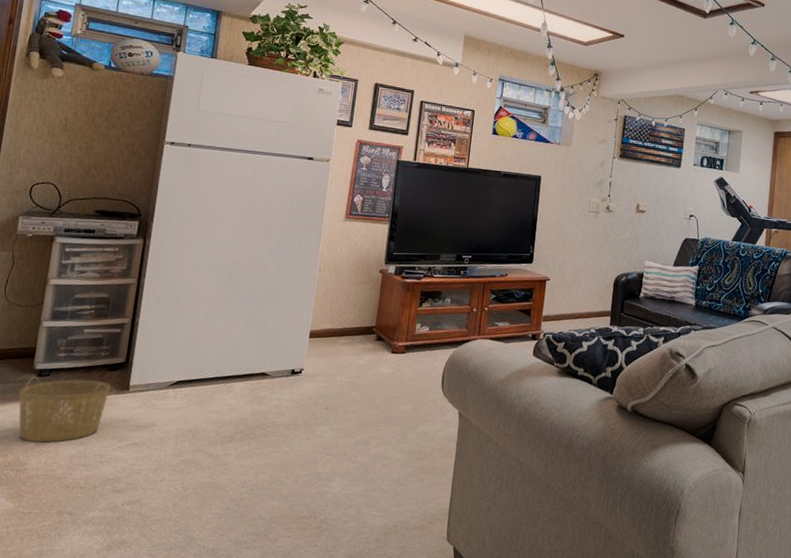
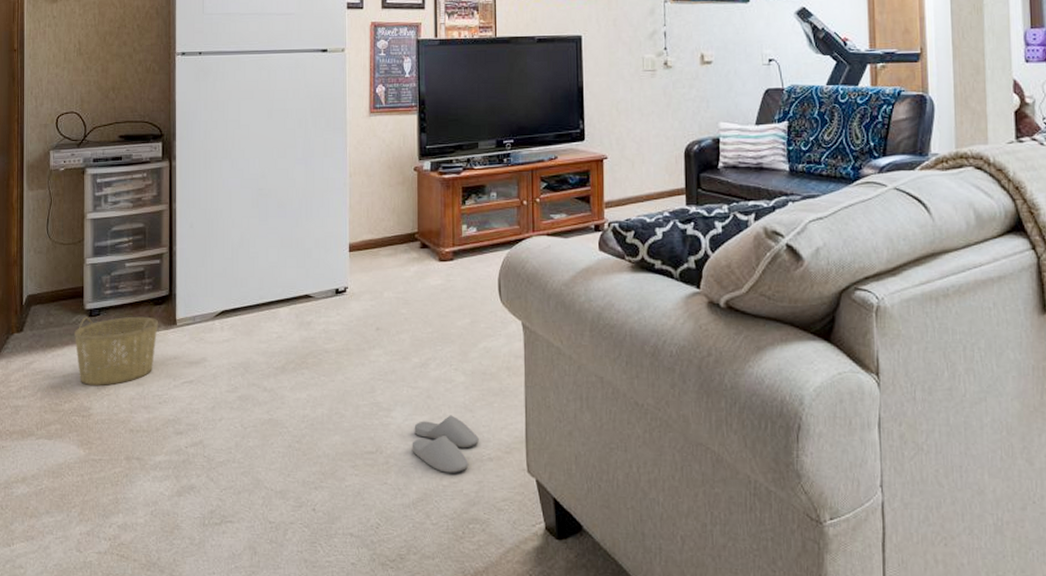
slippers: none [344,487,407,539] -> present [412,415,479,473]

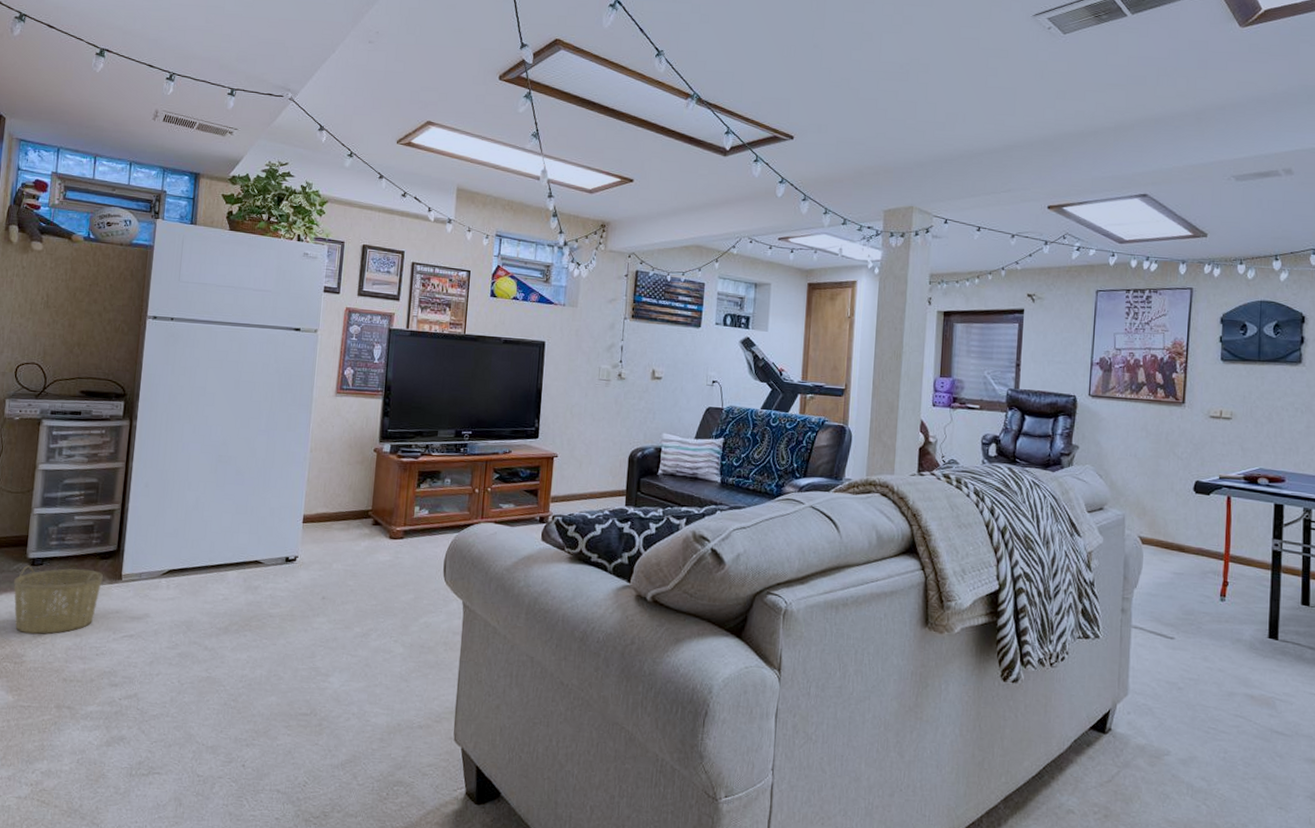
slippers: present [412,415,479,473] -> none [345,683,411,738]

